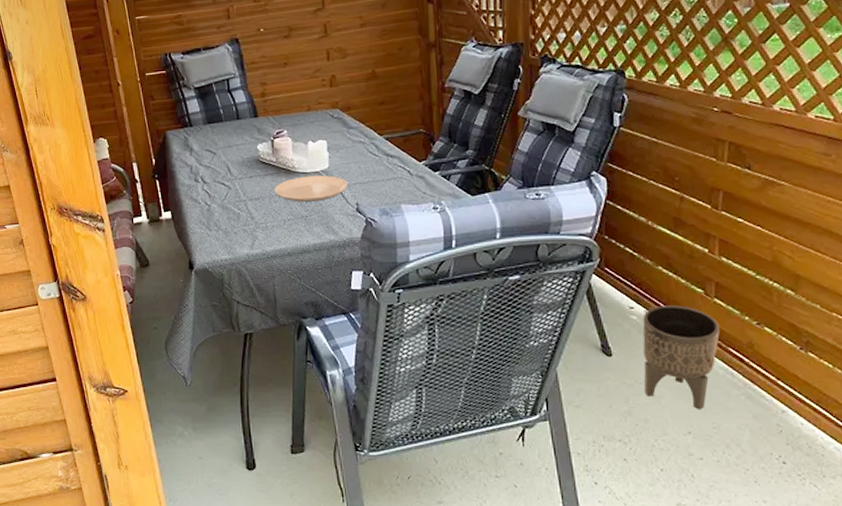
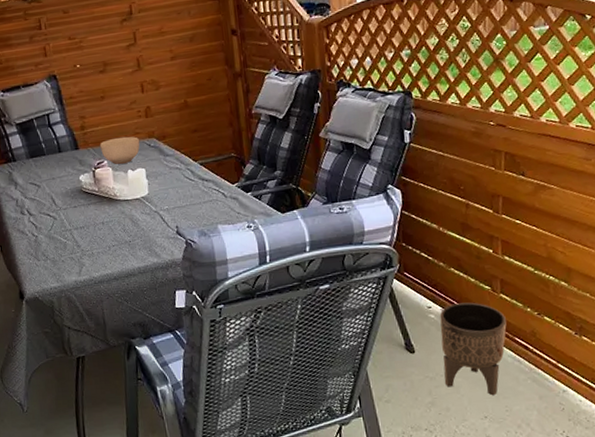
plate: present [274,175,349,202] -> none [98,201,168,229]
bowl: none [280,105,323,135] -> present [99,136,140,165]

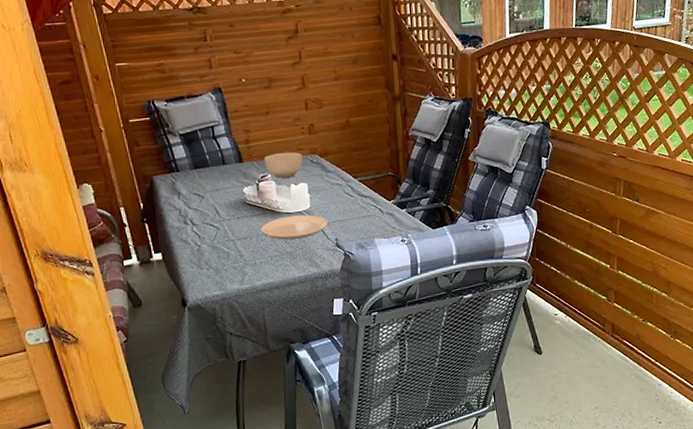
plate: none [98,201,168,229] -> present [261,214,329,240]
planter: present [439,302,507,396] -> none [564,310,618,390]

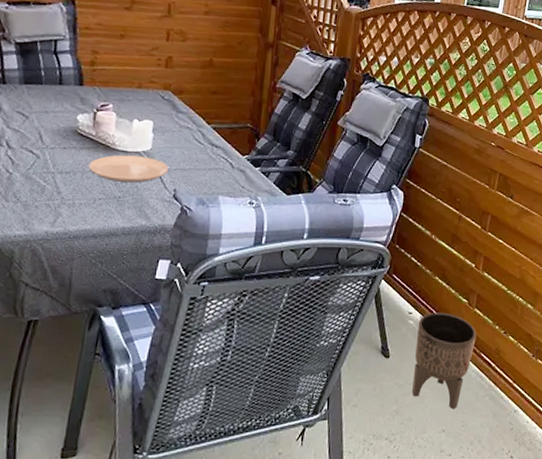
bowl: present [263,151,303,178] -> none [107,81,154,112]
planter: none [564,310,618,390] -> present [411,312,476,410]

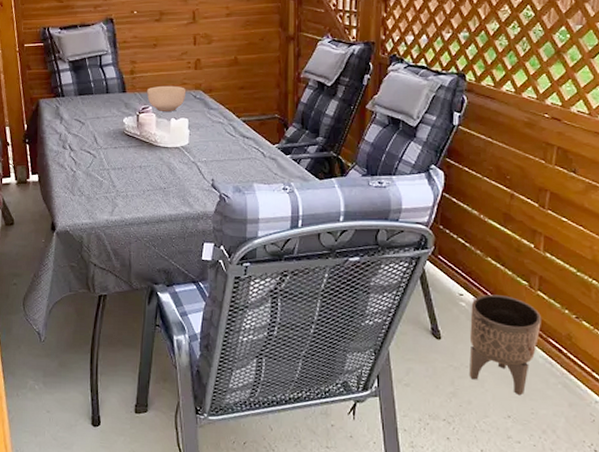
plate: present [88,155,169,183] -> none [136,150,206,175]
bowl: none [107,81,154,112] -> present [146,85,187,111]

